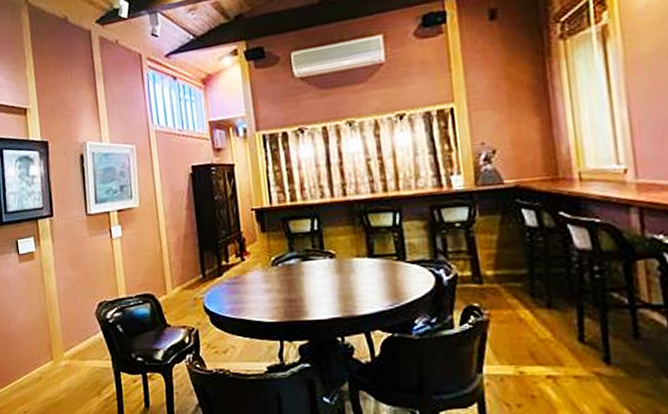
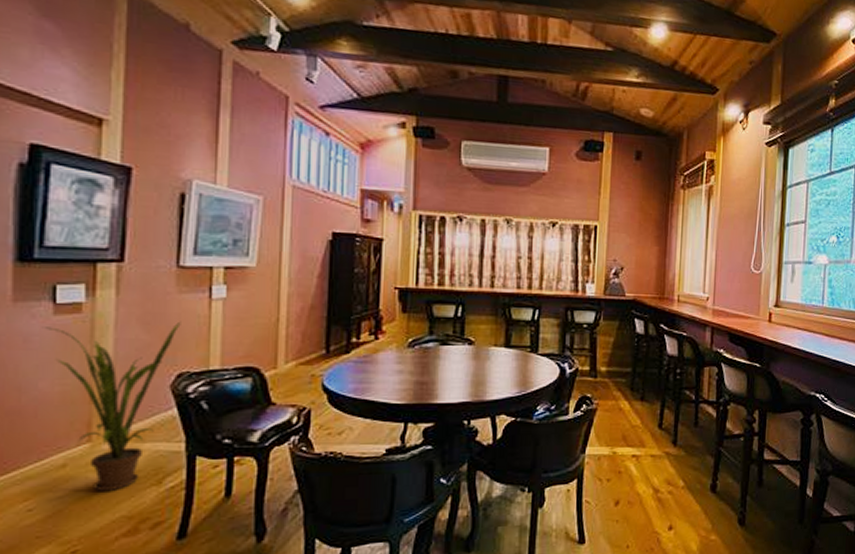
house plant: none [15,259,95,400] -> present [43,321,181,492]

